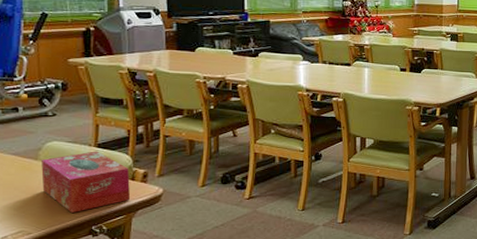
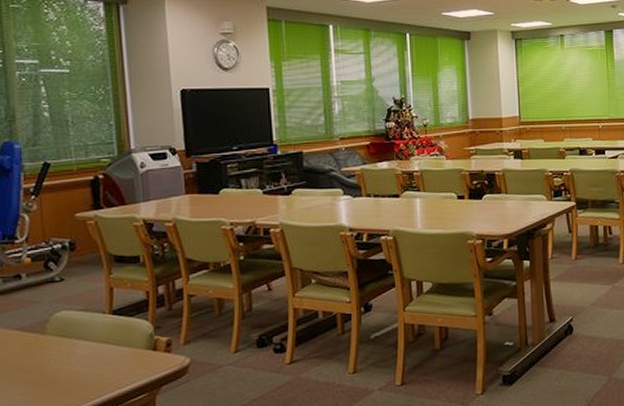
tissue box: present [41,151,131,213] -> none [50,318,153,394]

